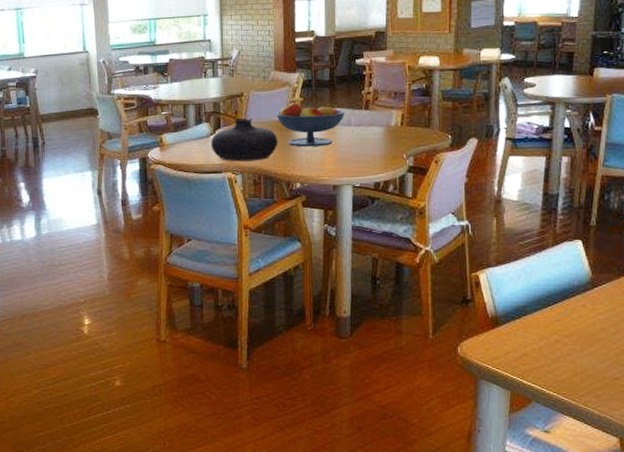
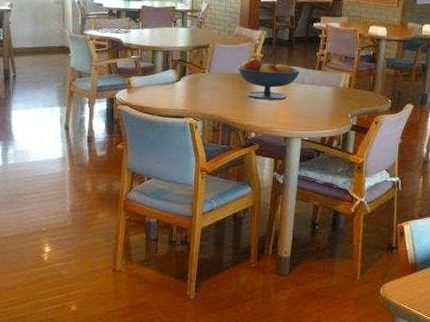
vase: present [210,118,278,162] -> none [175,67,238,109]

